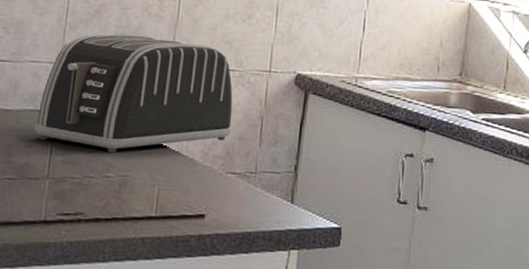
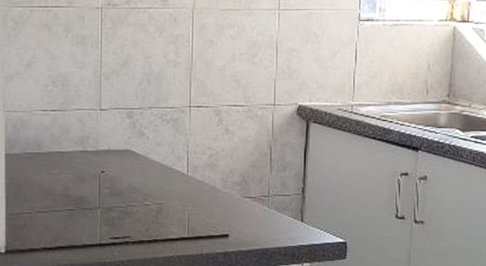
toaster: present [34,33,233,153] -> none [84,80,246,184]

